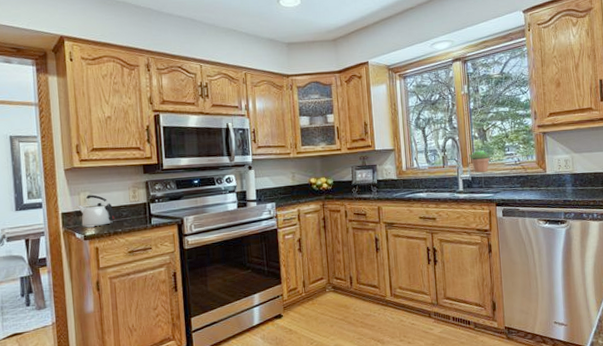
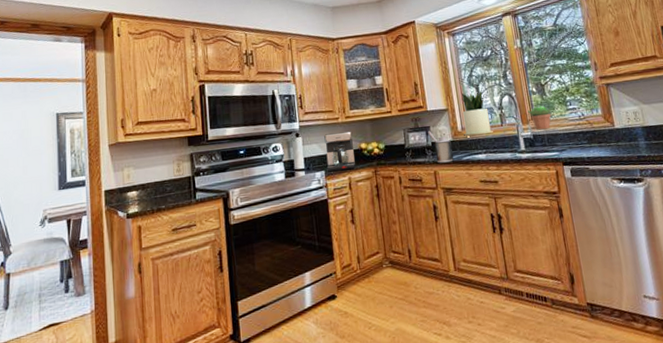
kettle: present [76,194,115,228] -> none [120,170,158,205]
coffee maker: none [276,166,305,204] -> present [324,131,356,172]
soap dispenser: none [374,169,397,200] -> present [428,131,454,164]
planter: none [408,133,435,176] -> present [461,90,493,137]

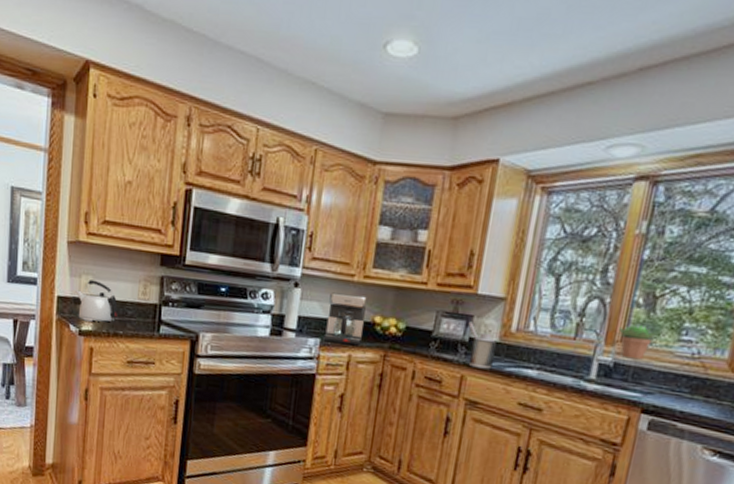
kettle: none [120,170,158,205] -> present [75,280,118,322]
planter: present [461,90,493,137] -> none [516,281,566,347]

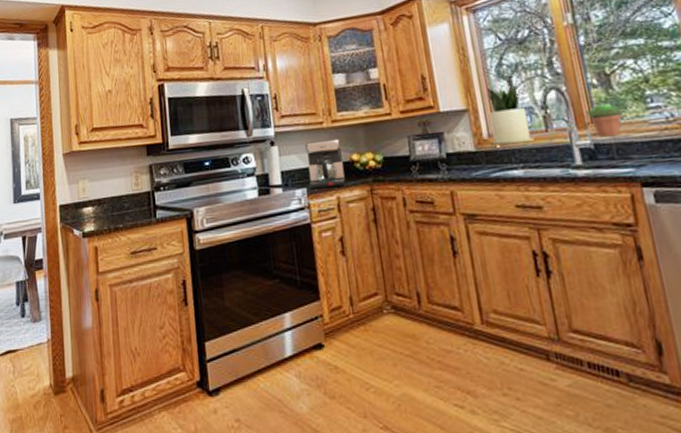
kettle: present [75,280,118,322] -> none [75,182,115,223]
soap dispenser: present [468,321,496,370] -> none [440,138,478,181]
planter: none [516,281,566,347] -> present [486,83,534,146]

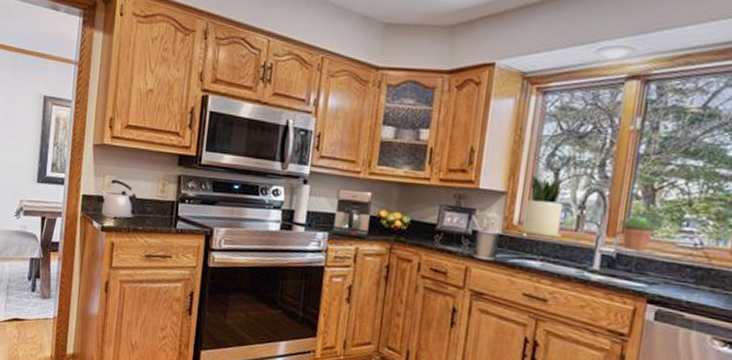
kettle: none [75,182,115,223] -> present [99,179,138,219]
soap dispenser: none [440,138,478,181] -> present [471,215,499,261]

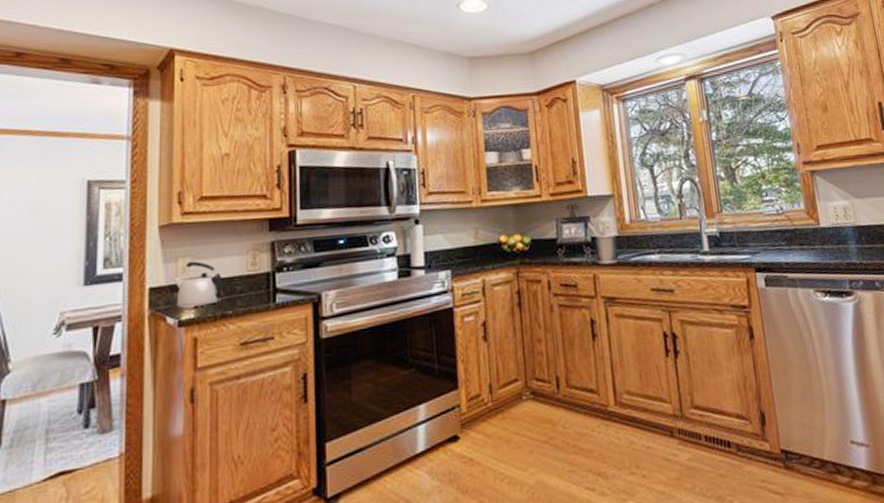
coffee maker: present [331,188,373,239] -> none [452,219,492,272]
planter: present [519,176,566,238] -> none [631,172,670,232]
succulent plant: present [619,216,656,251] -> none [713,195,743,226]

